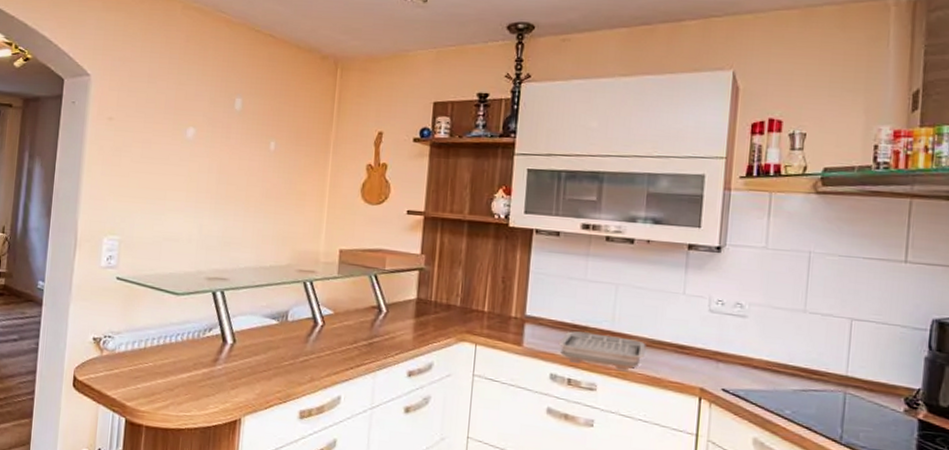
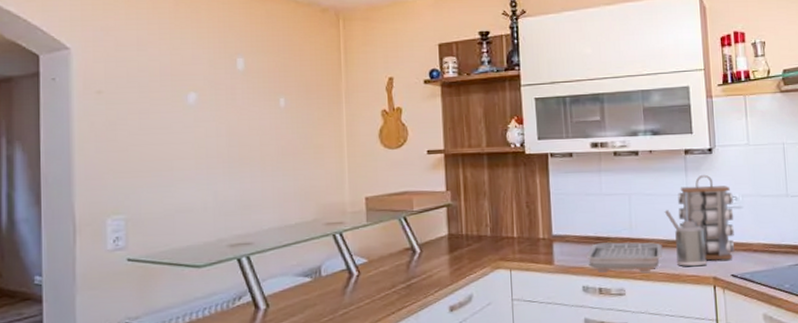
soap dispenser: none [654,307,698,374] -> present [664,210,707,267]
spice rack: none [668,274,738,372] -> present [678,174,735,261]

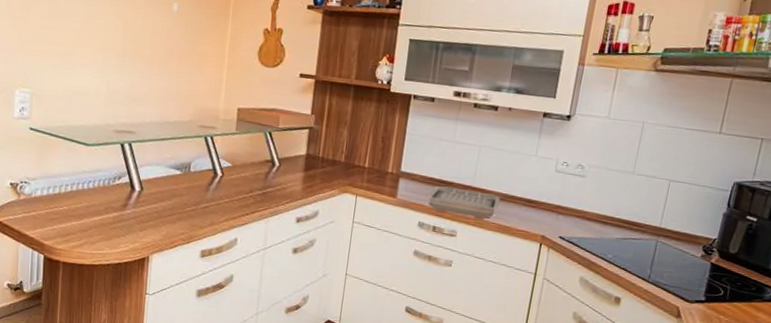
soap dispenser: present [664,210,707,267] -> none [509,167,544,224]
spice rack: present [678,174,735,261] -> none [520,139,580,223]

